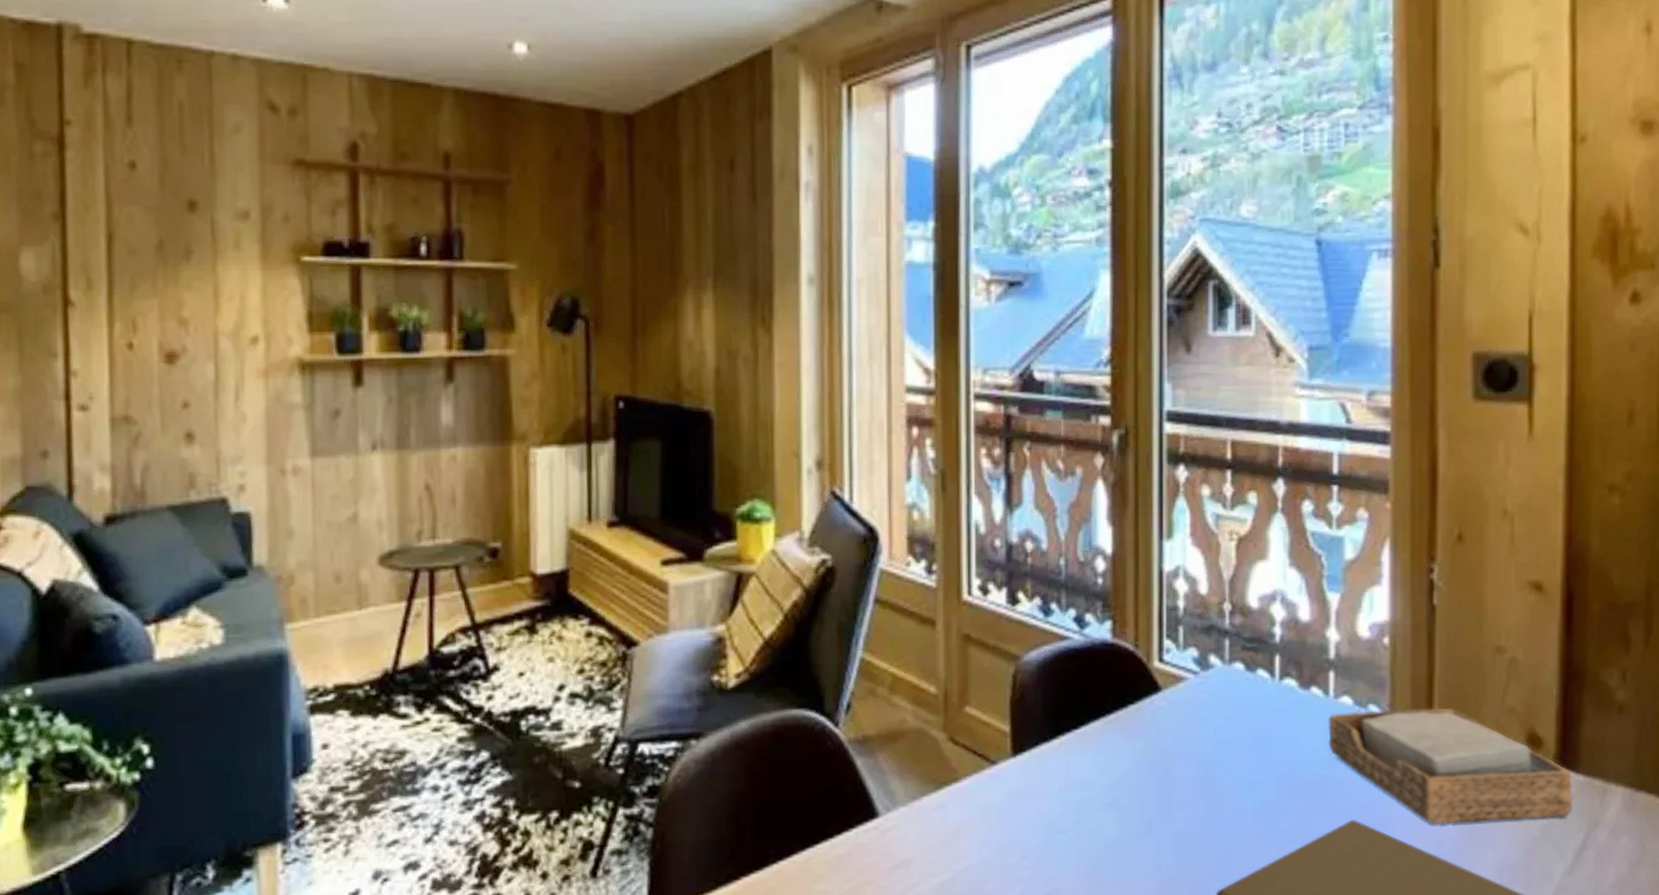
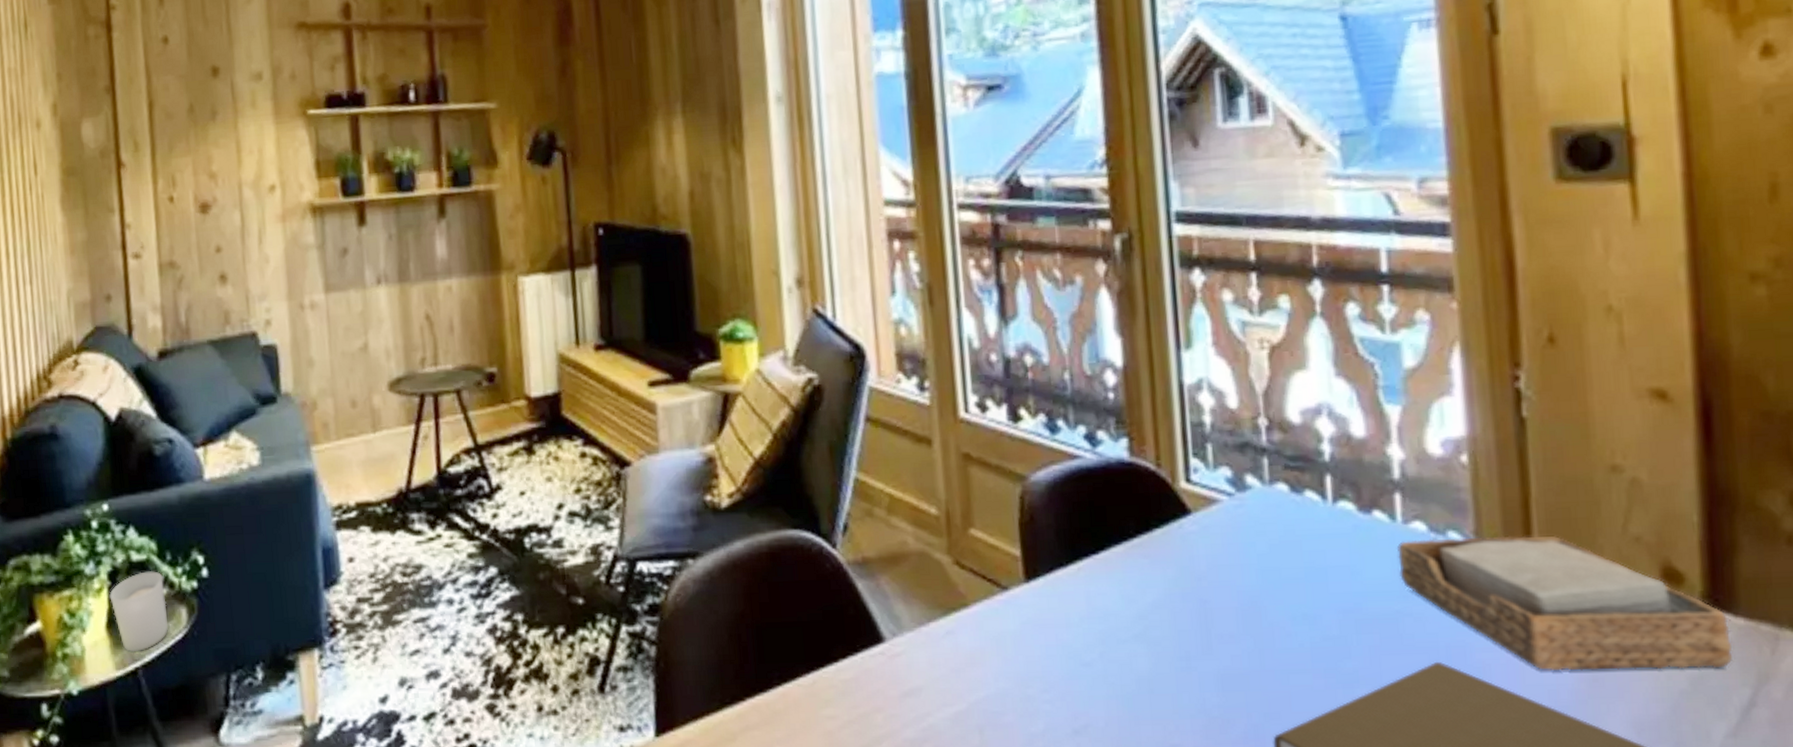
candle holder: none [28,763,101,853] -> present [109,571,168,651]

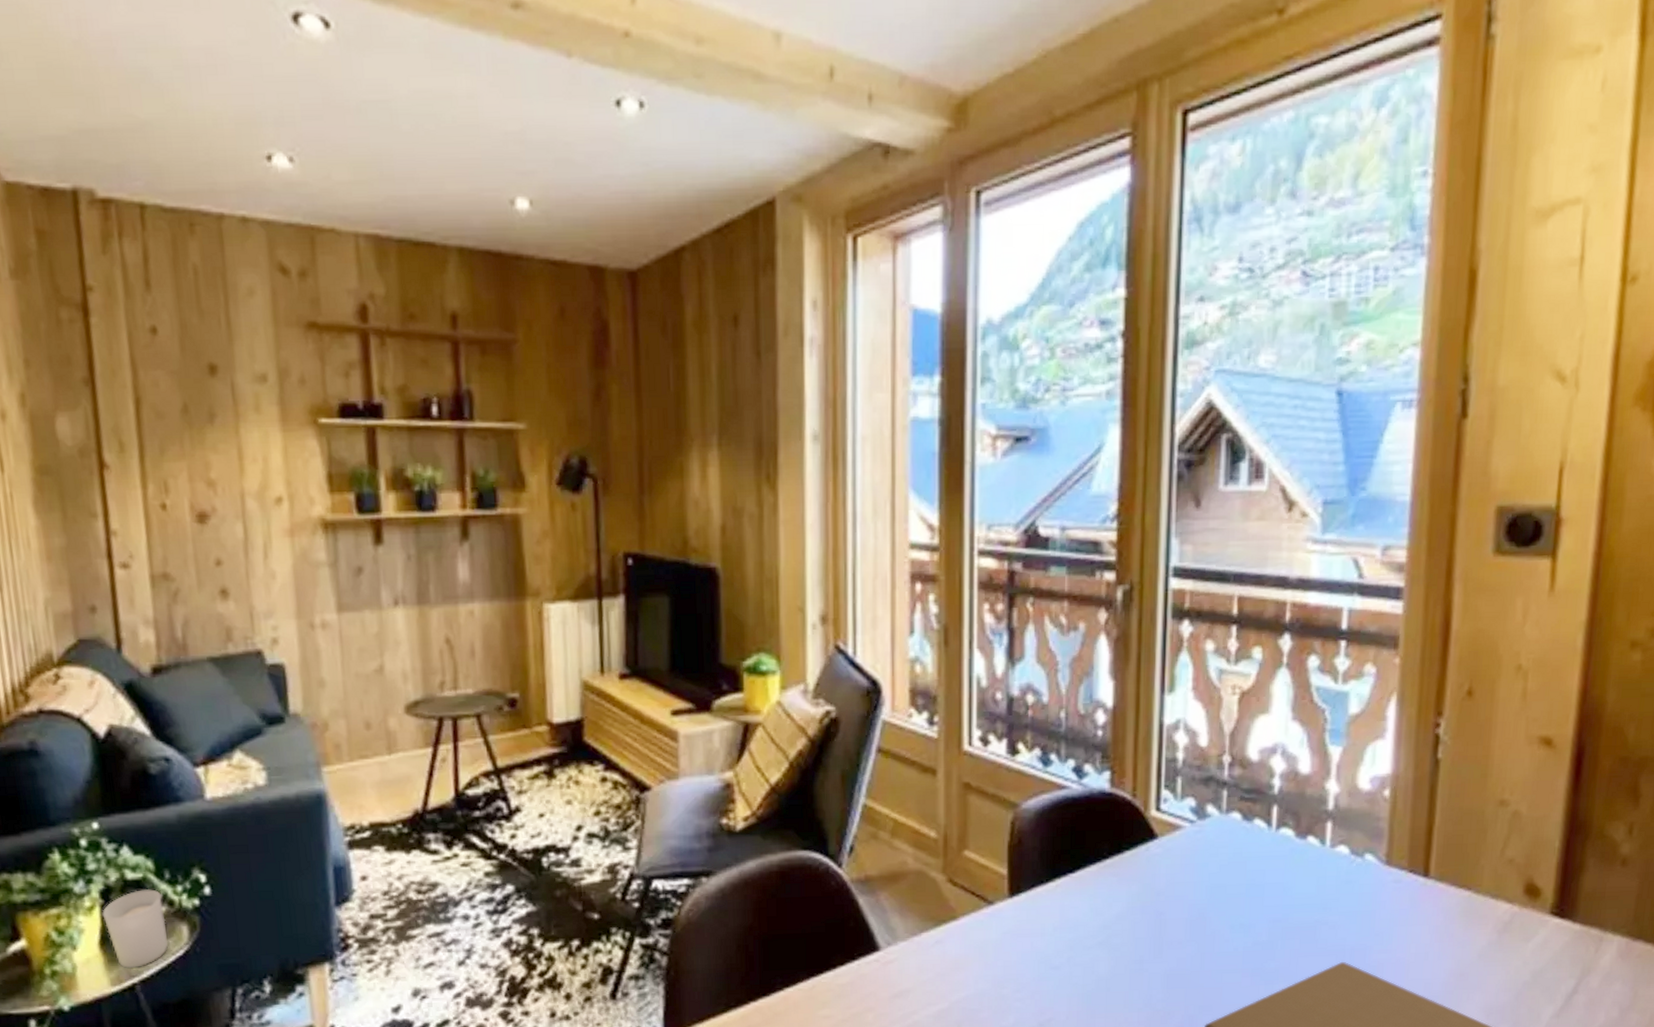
napkin holder: present [1396,535,1733,671] -> none [1322,858,1568,968]

